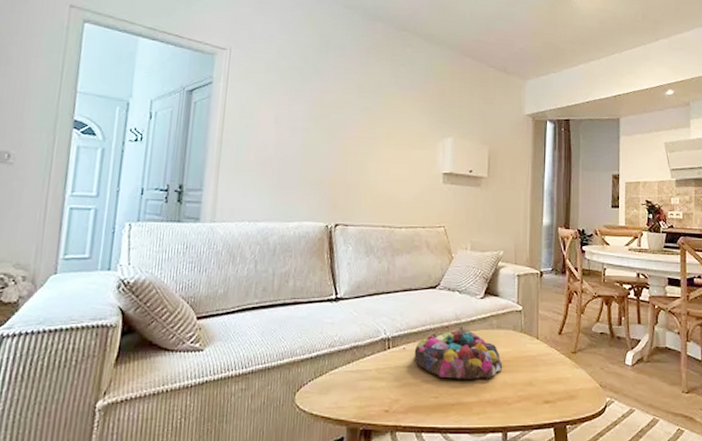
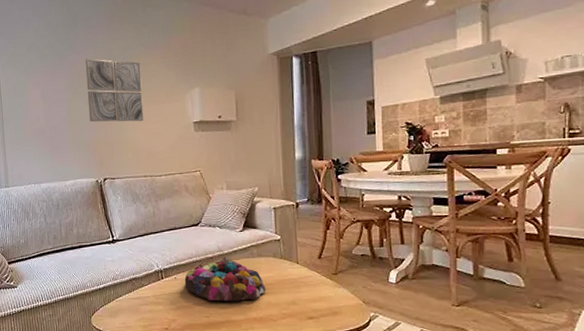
wall art: none [327,88,393,166] -> present [85,58,144,122]

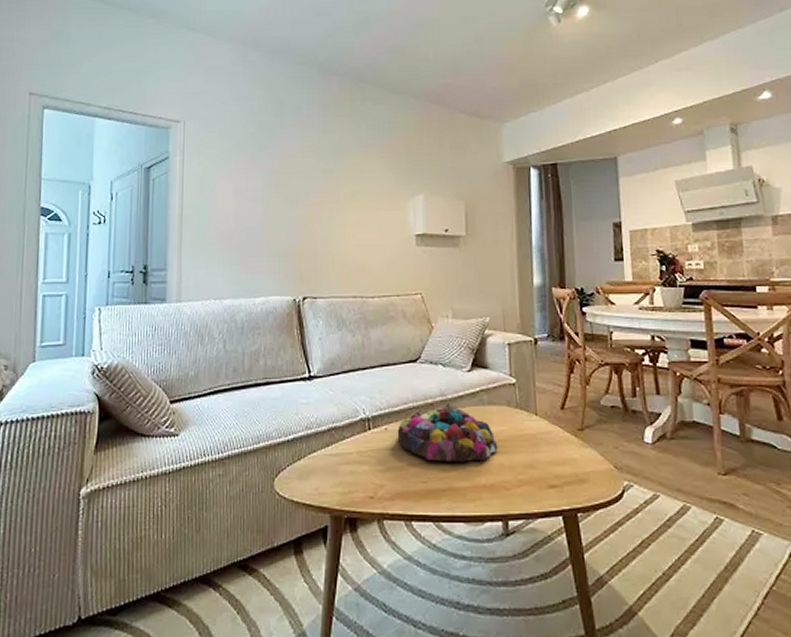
wall art: present [85,58,144,122] -> none [290,151,357,231]

